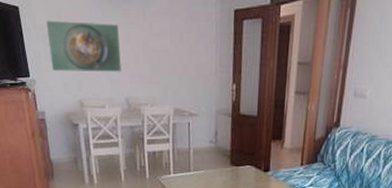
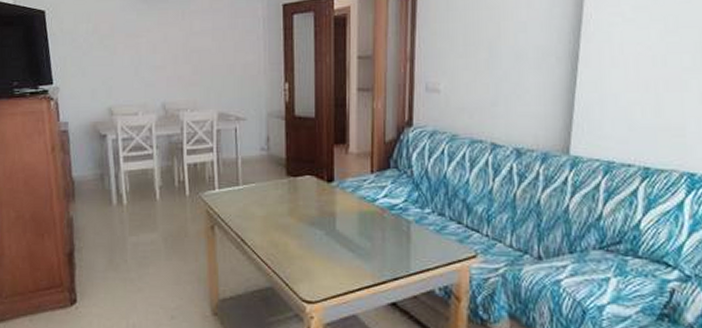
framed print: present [45,20,121,73] -> none [73,23,158,77]

